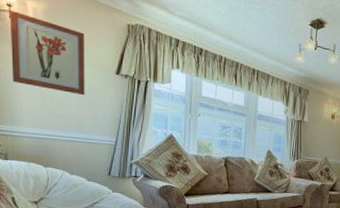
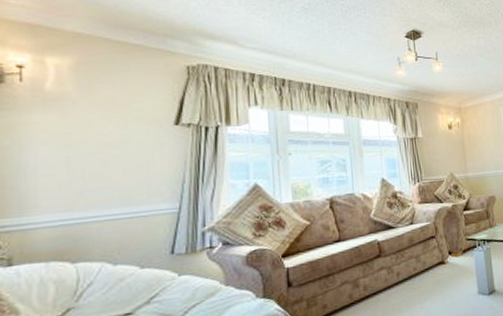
wall art: present [9,10,85,96] -> none [20,72,132,160]

